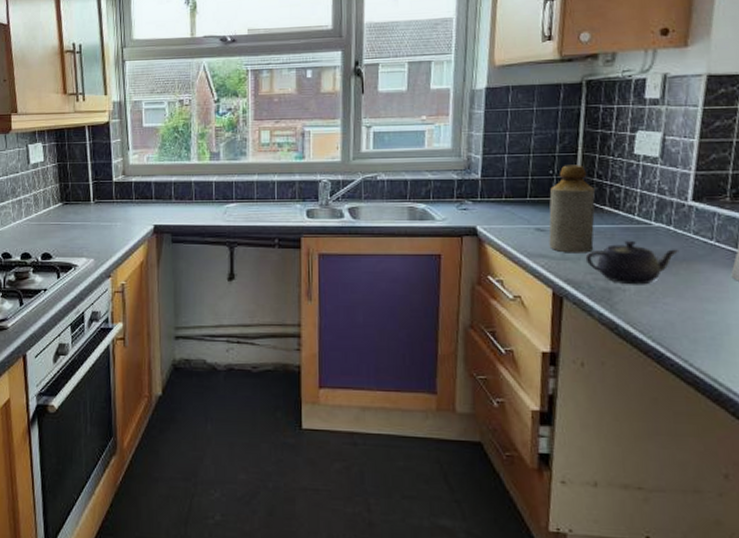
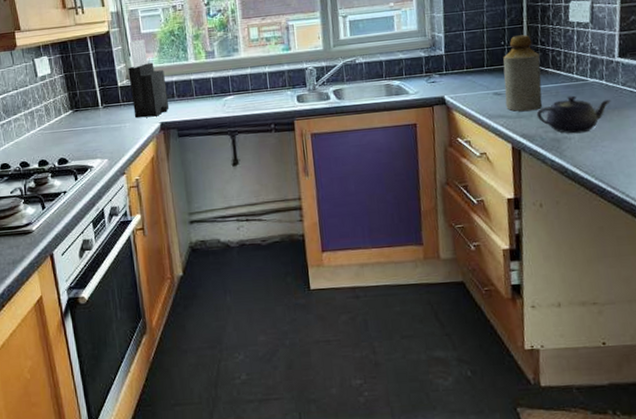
knife block: none [125,134,165,218] -> present [128,40,170,119]

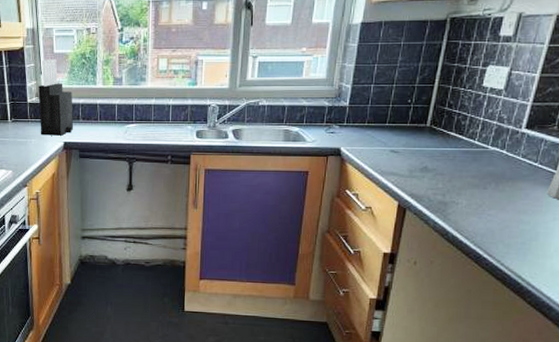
bottle: present [503,34,543,112] -> none [400,95,444,172]
teapot: present [536,95,612,134] -> none [429,161,508,200]

